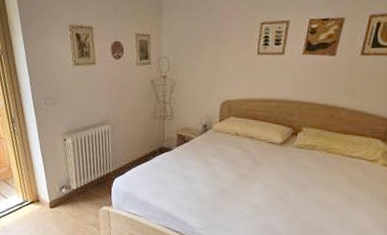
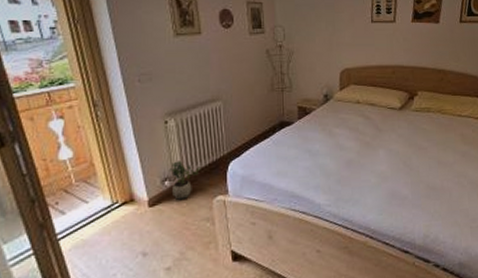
potted plant: none [65,173,91,206] -> present [168,161,201,201]

